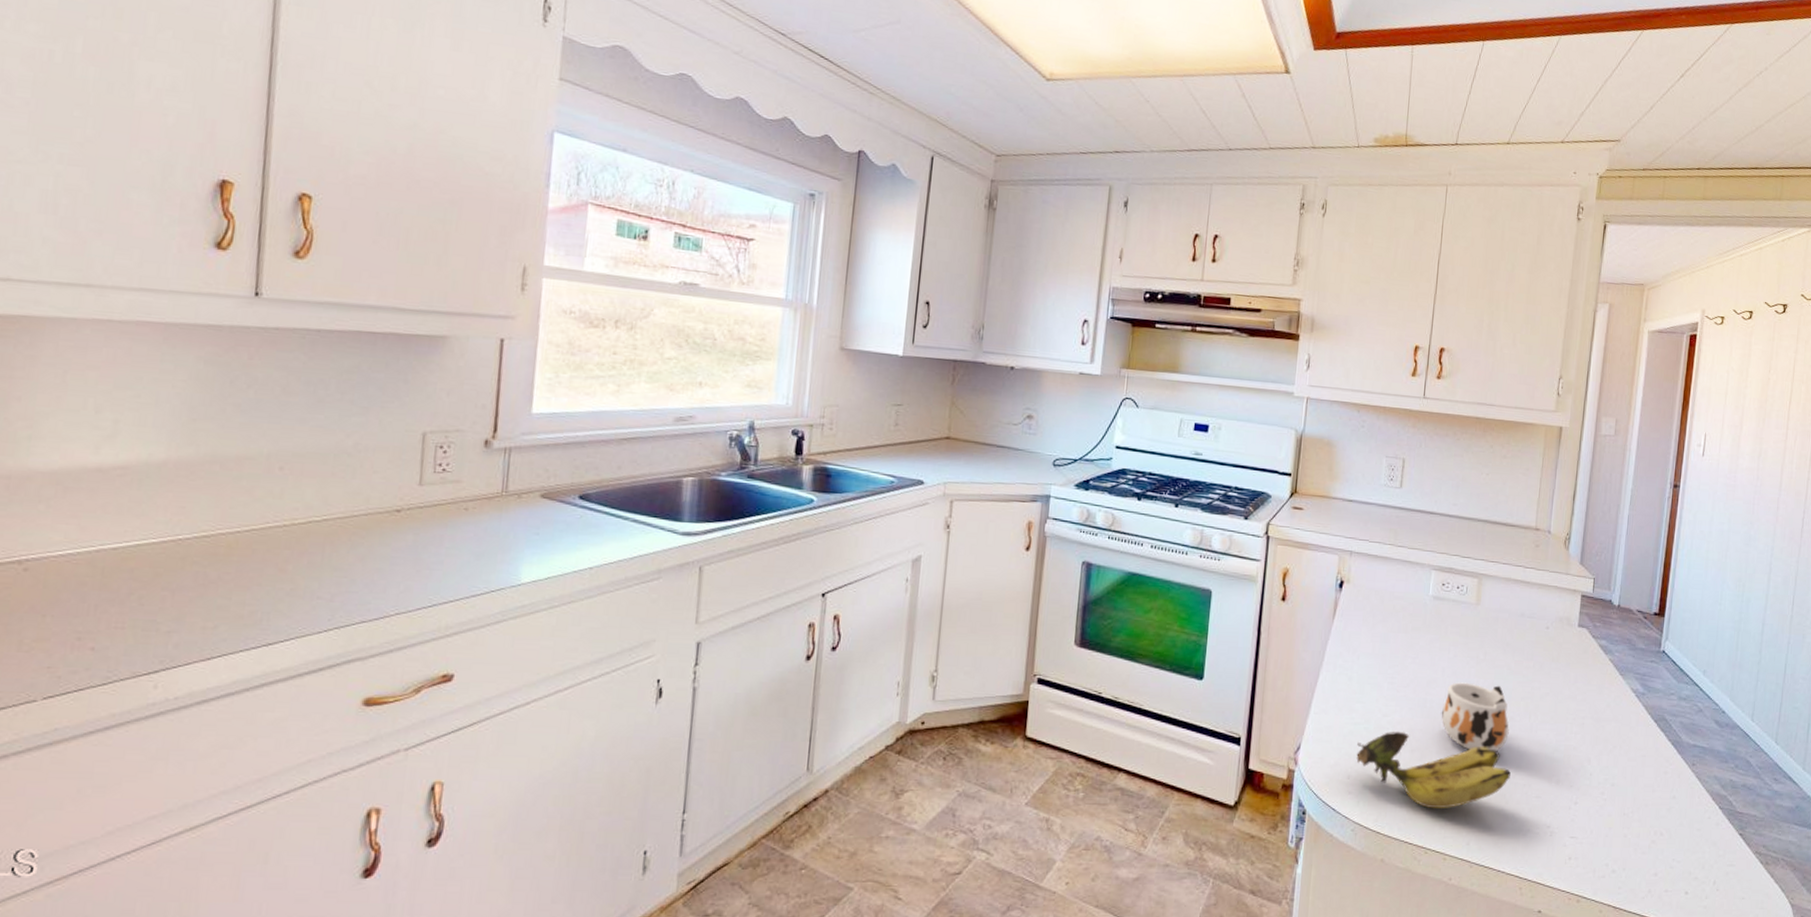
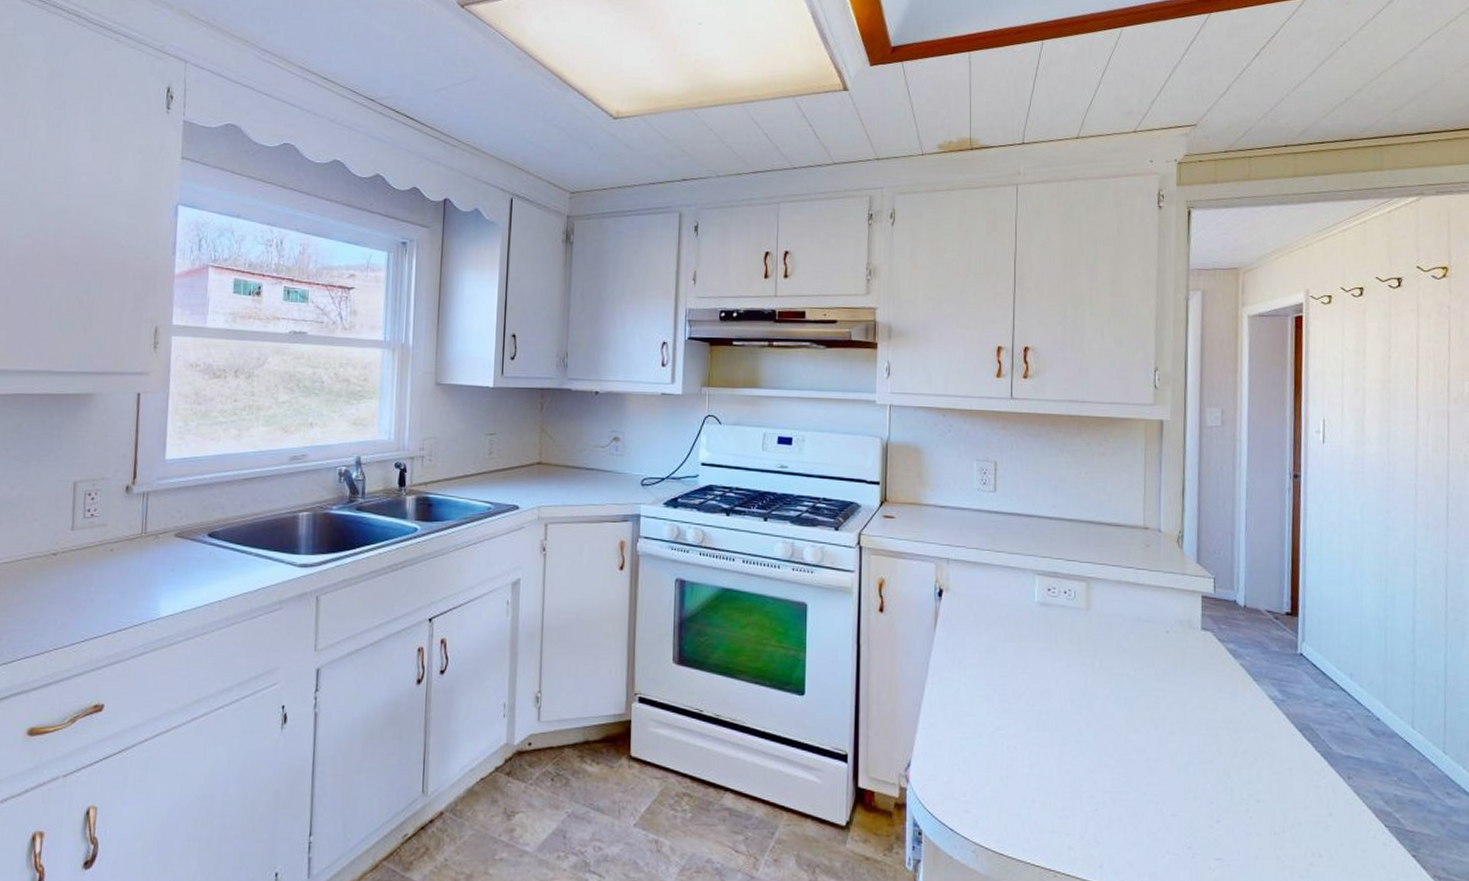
banana: present [1356,732,1511,808] -> none [971,746,1141,828]
mug: present [1441,682,1509,751] -> none [1058,692,1135,765]

